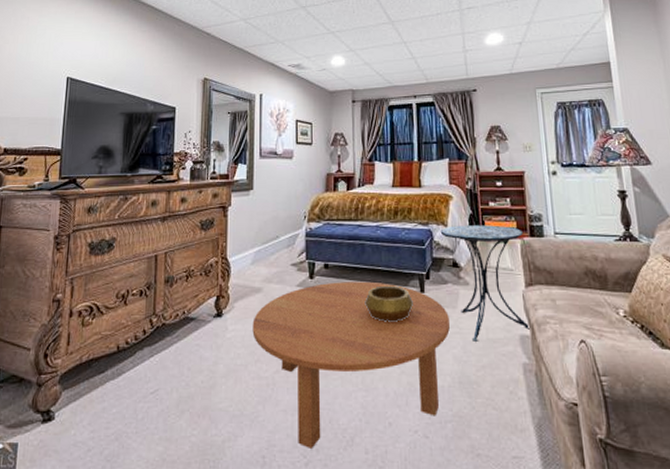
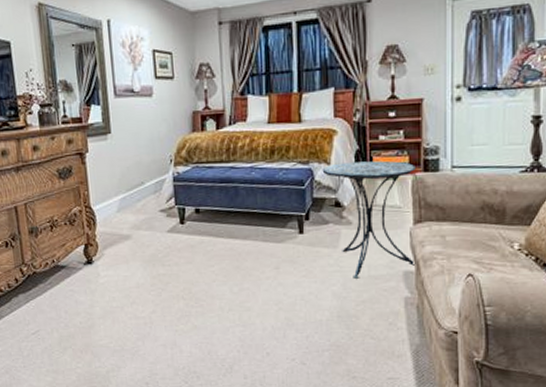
coffee table: present [252,281,451,448] -> none [124,224,331,376]
decorative bowl: present [365,285,413,322] -> none [240,227,291,263]

